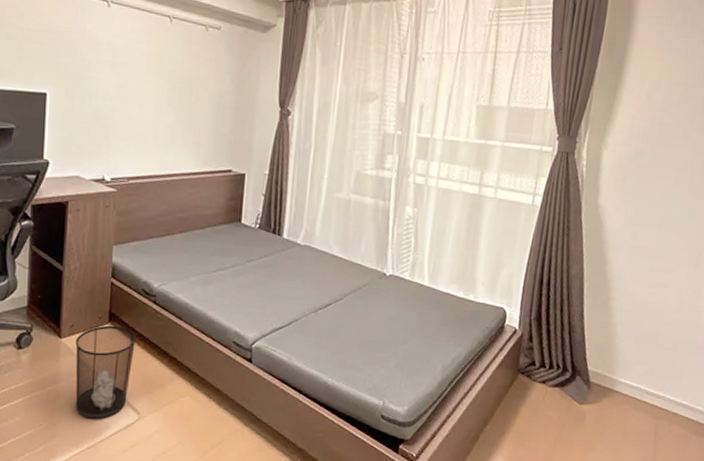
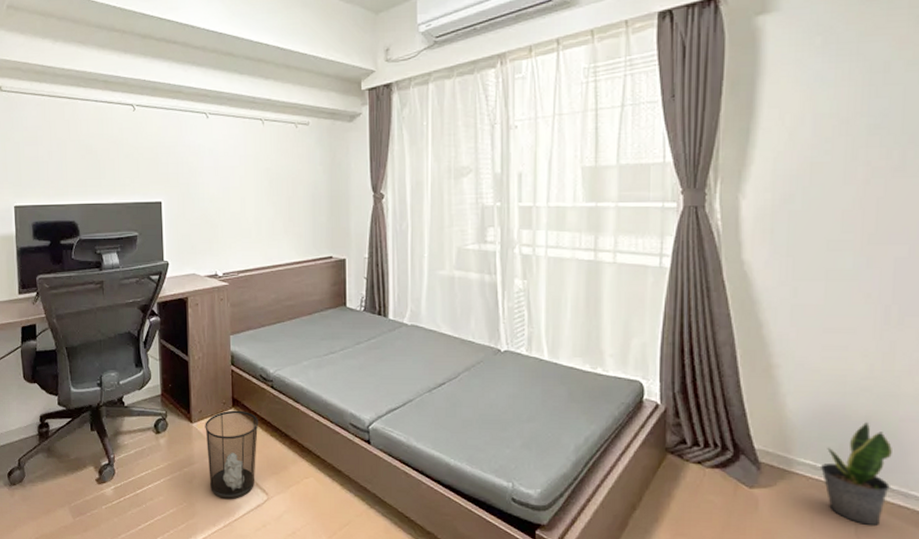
potted plant: none [635,348,689,435] -> present [819,421,892,525]

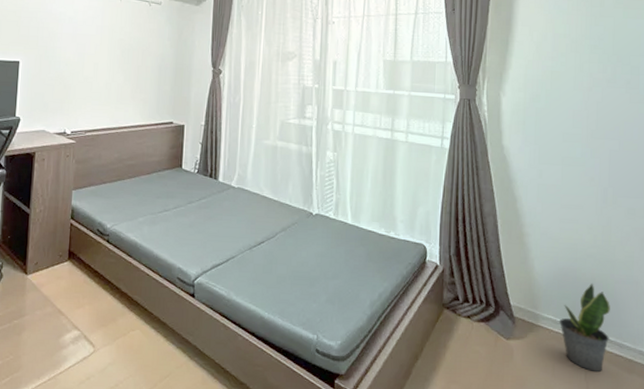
waste bin: present [205,410,259,499] -> none [38,263,92,351]

